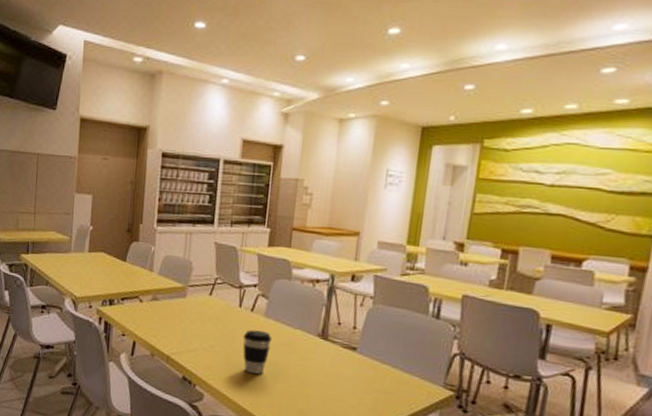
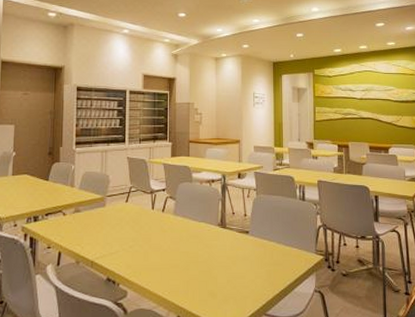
coffee cup: present [243,329,273,374] -> none [157,227,182,265]

